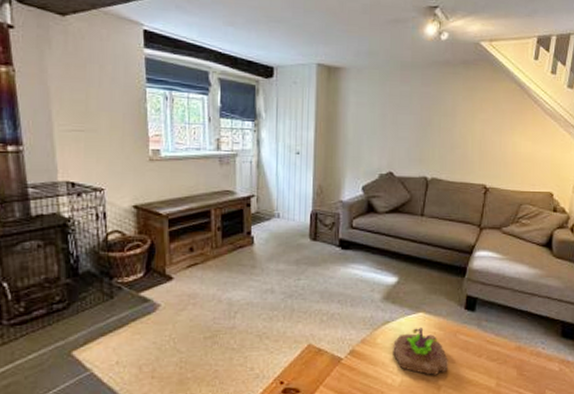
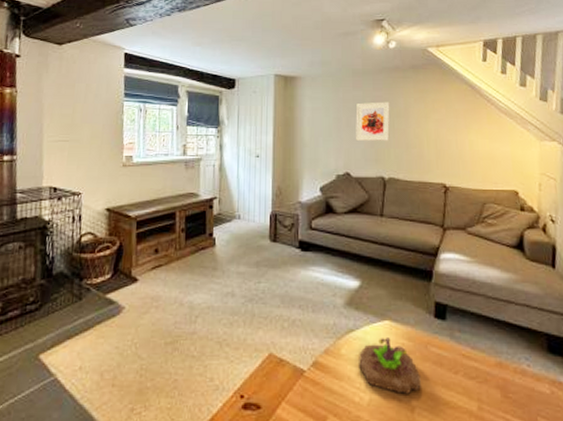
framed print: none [401,98,438,140] -> present [356,101,391,141]

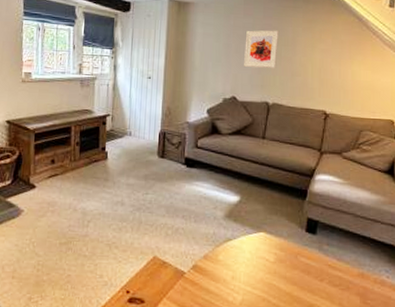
succulent planter: present [359,338,421,394] -> none [234,247,289,296]

